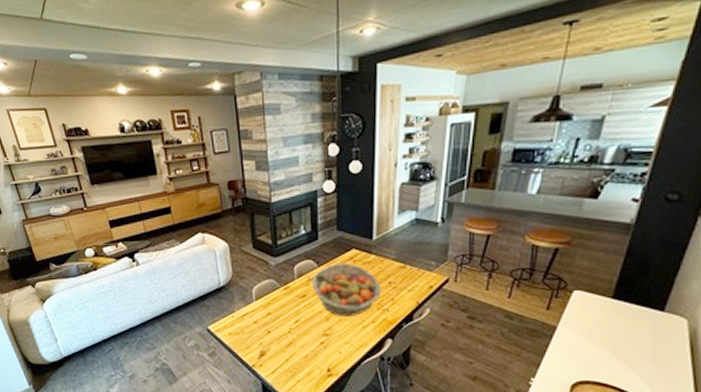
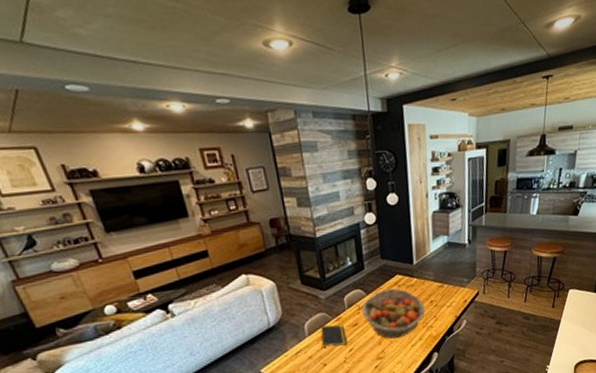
notepad: none [268,293,293,316] -> present [320,324,347,349]

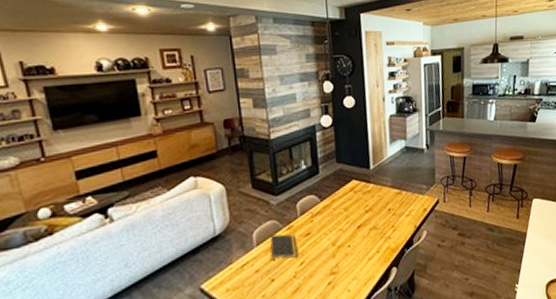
fruit basket: present [361,288,426,339] -> none [315,194,383,251]

